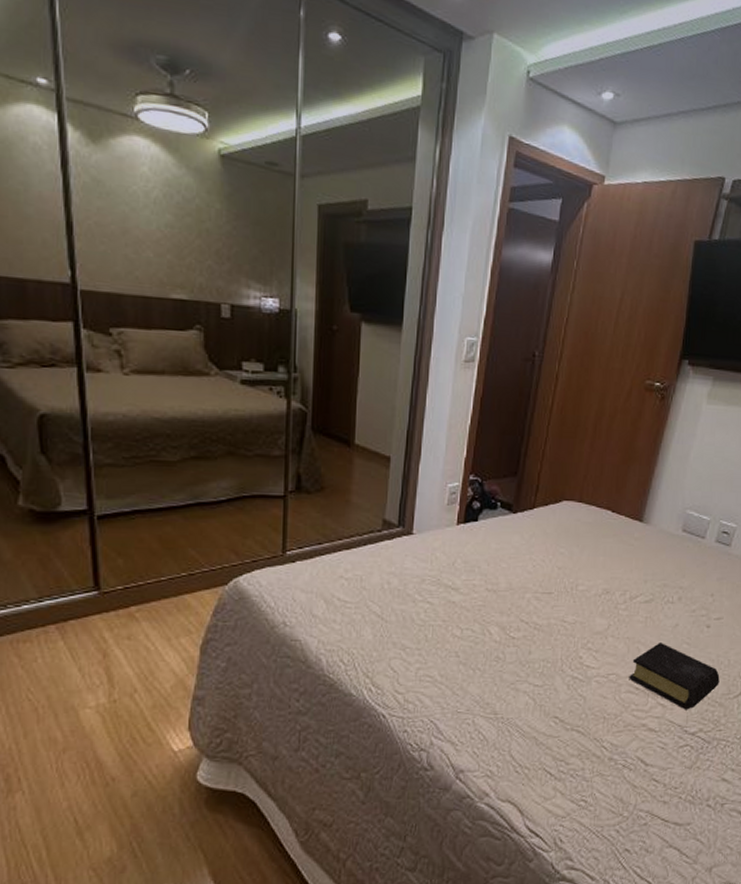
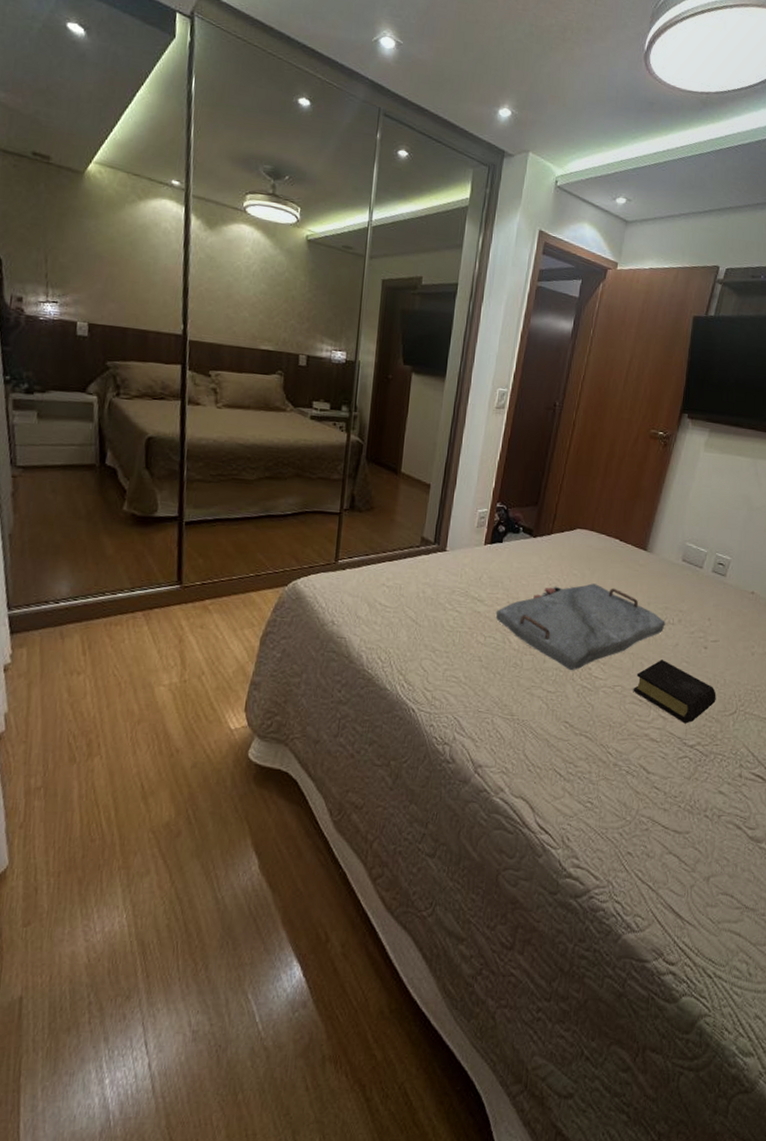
serving tray: none [473,562,664,661] -> present [495,583,665,671]

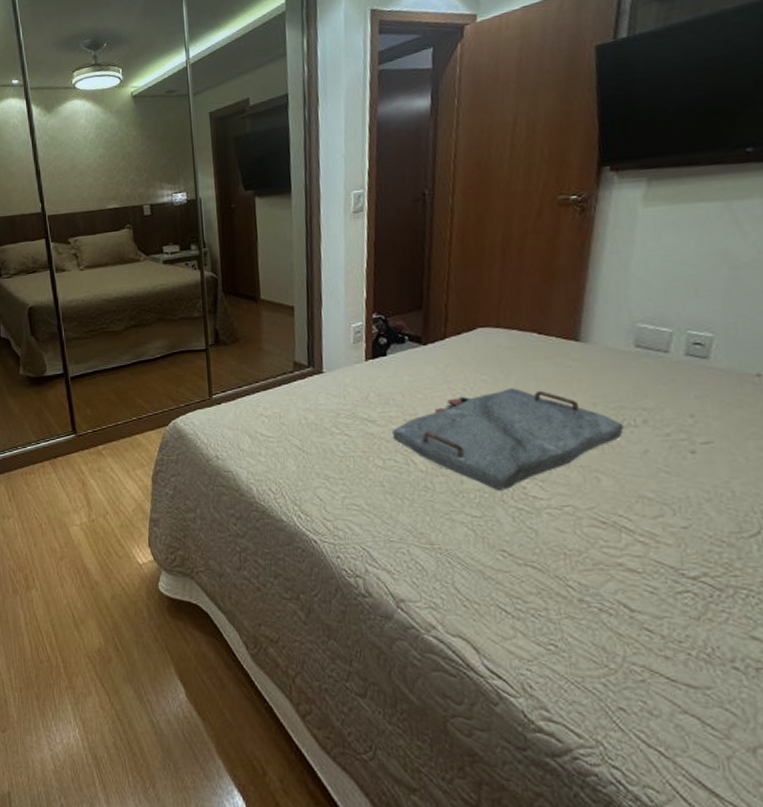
book: present [633,659,716,724] -> none [590,470,723,550]

